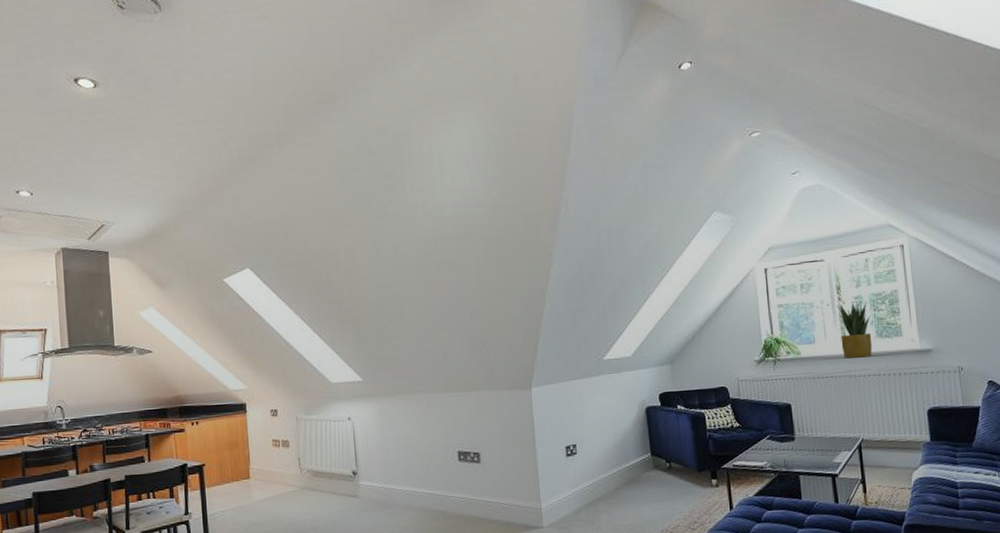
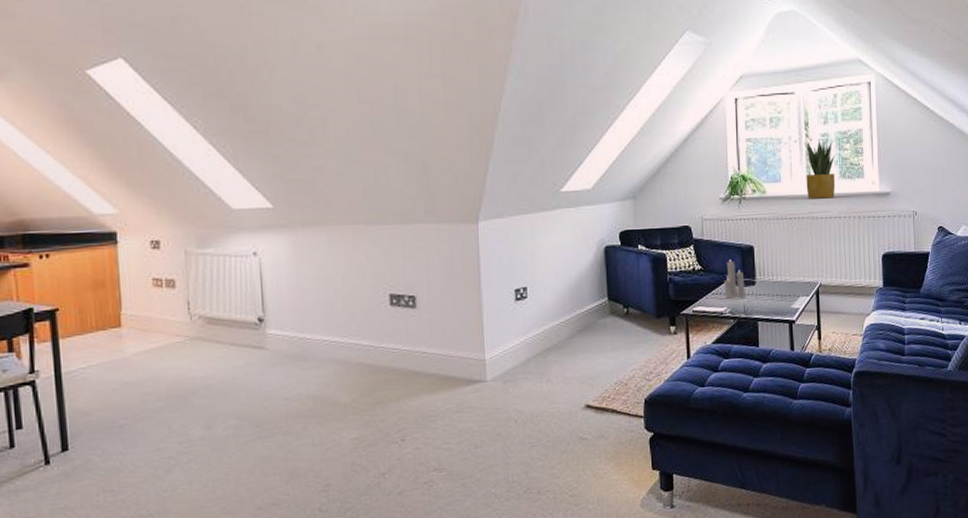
candle: none [763,417,786,455] -> present [724,259,746,301]

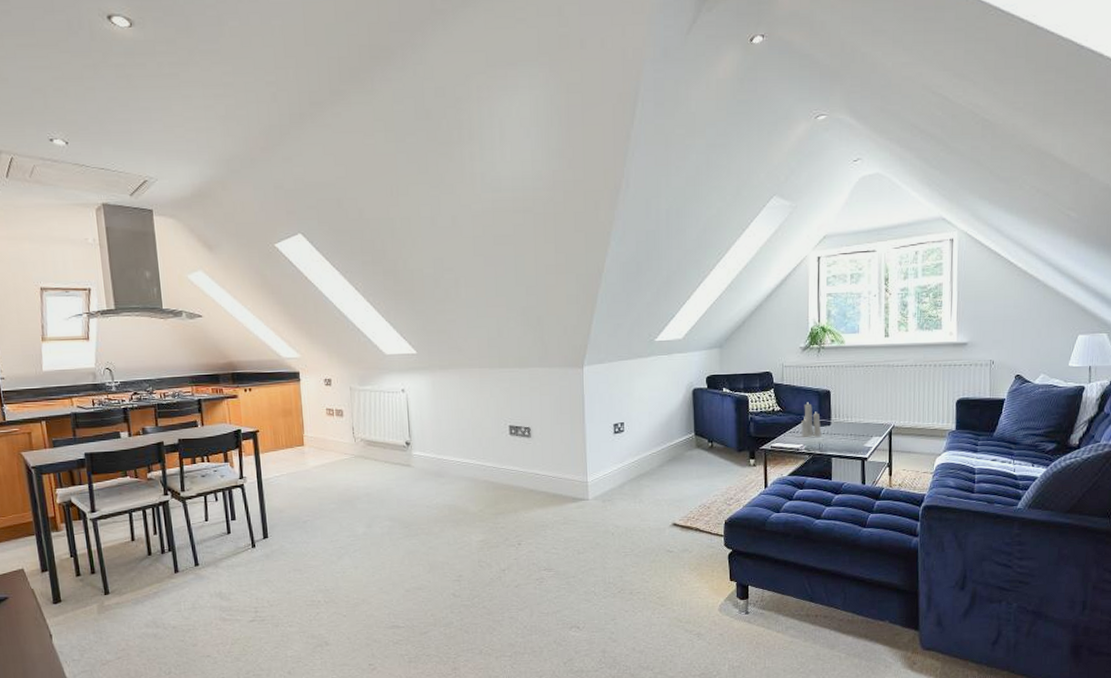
planter: present [804,137,835,199] -> none [883,292,914,349]

